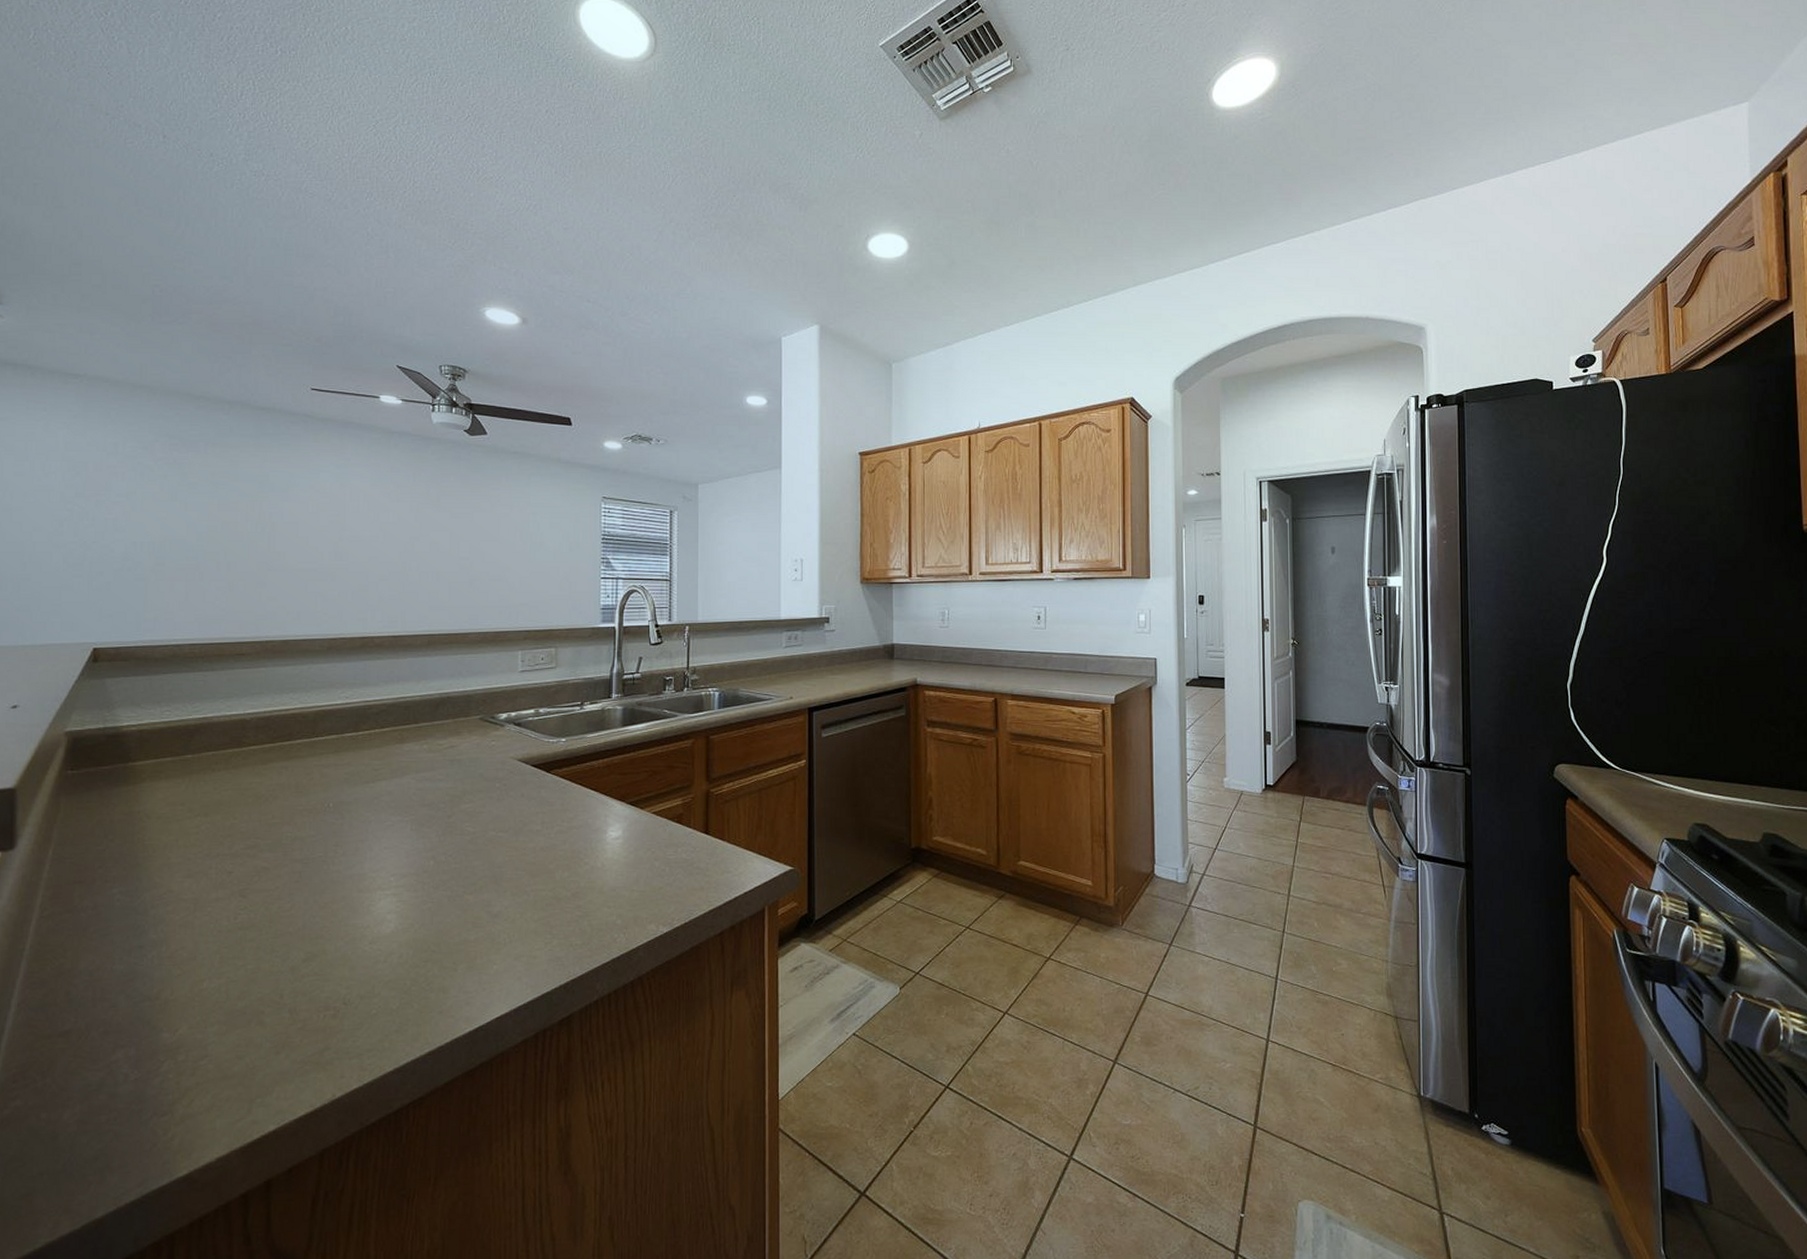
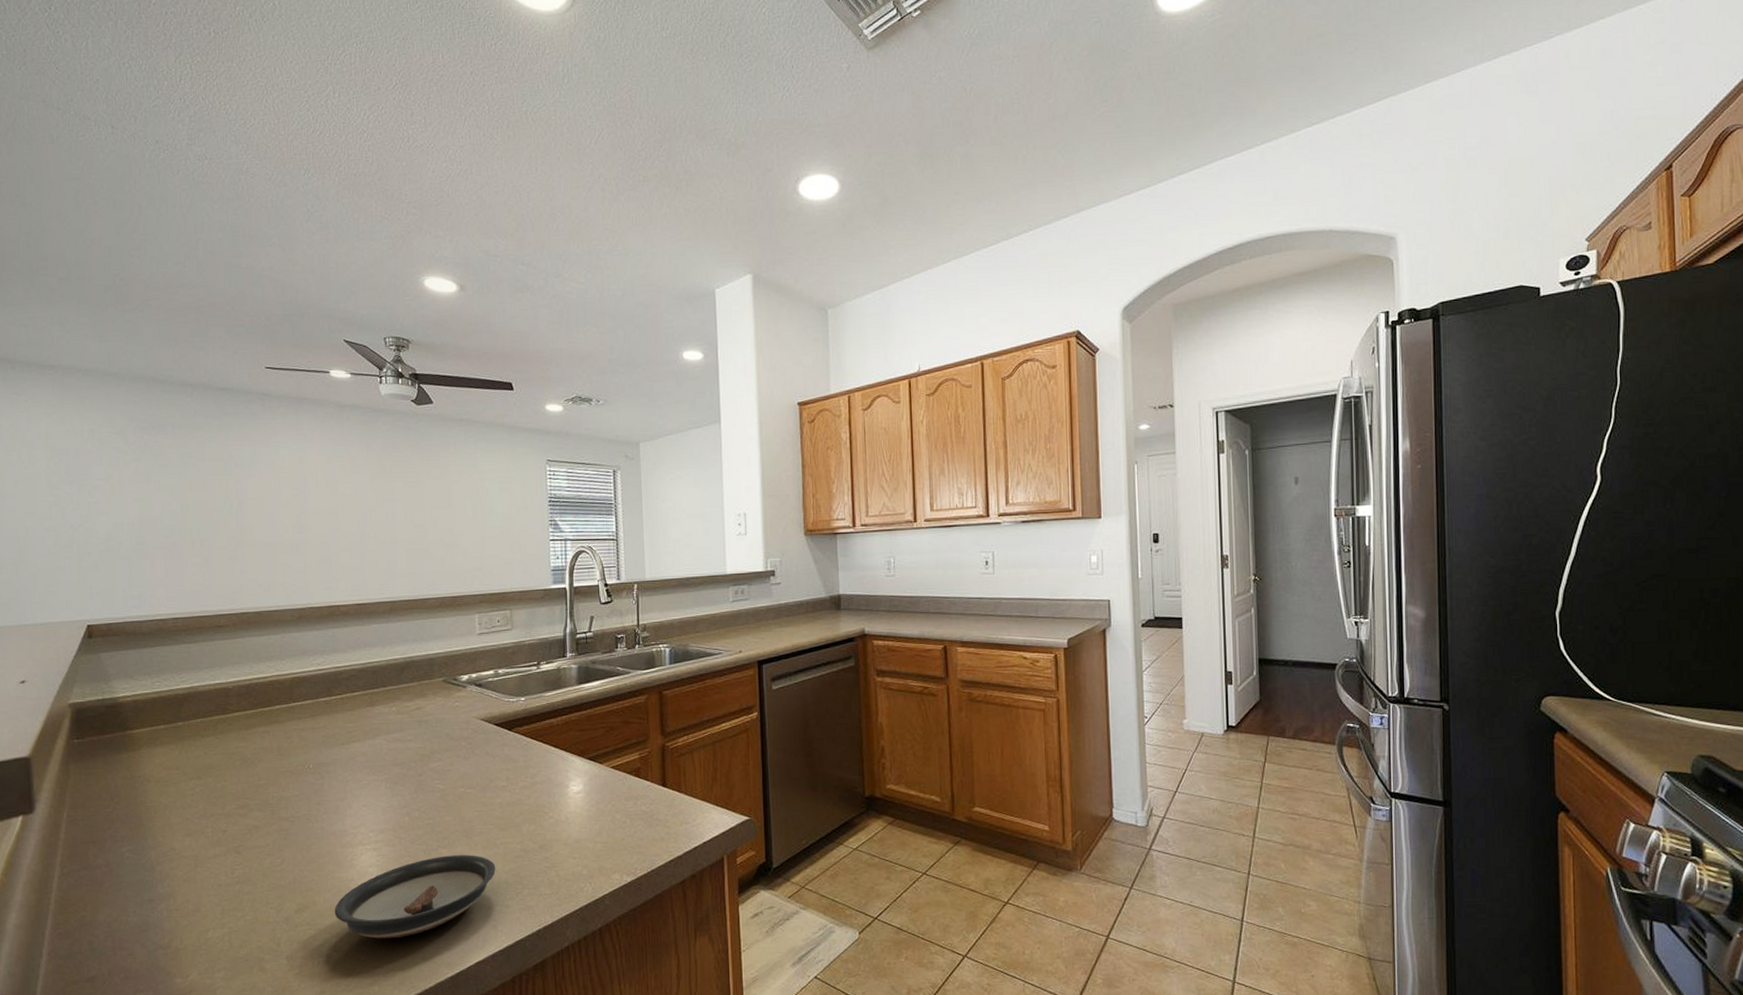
saucer: none [346,902,525,991] -> present [334,855,496,939]

